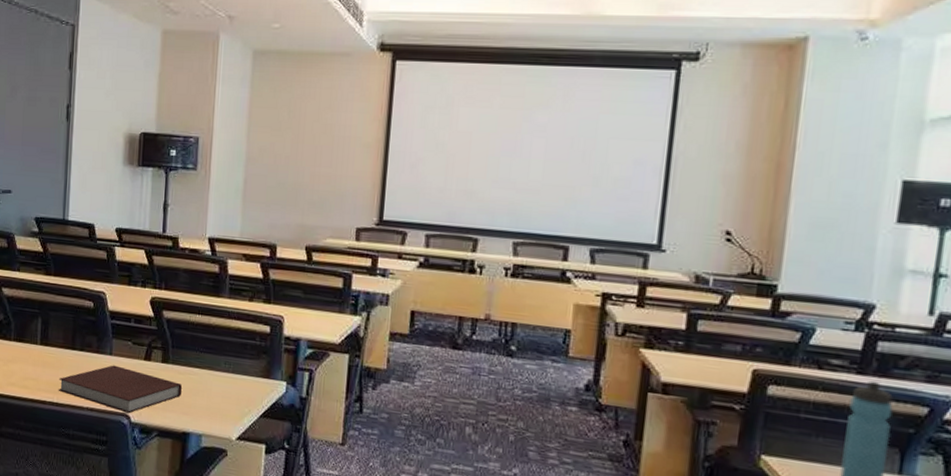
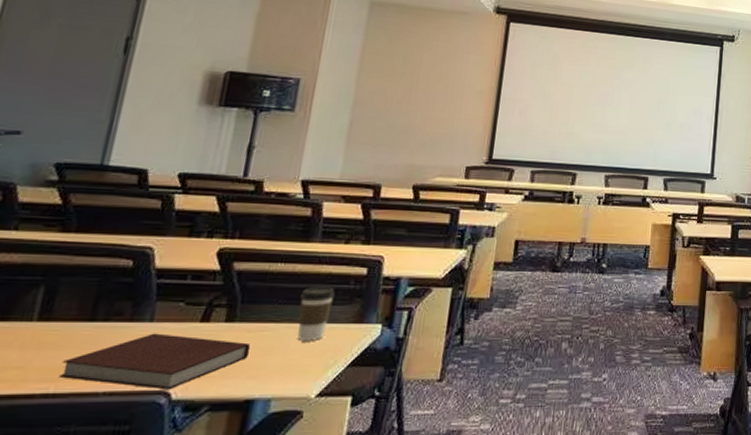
coffee cup: none [216,339,245,389] -> present [297,286,336,341]

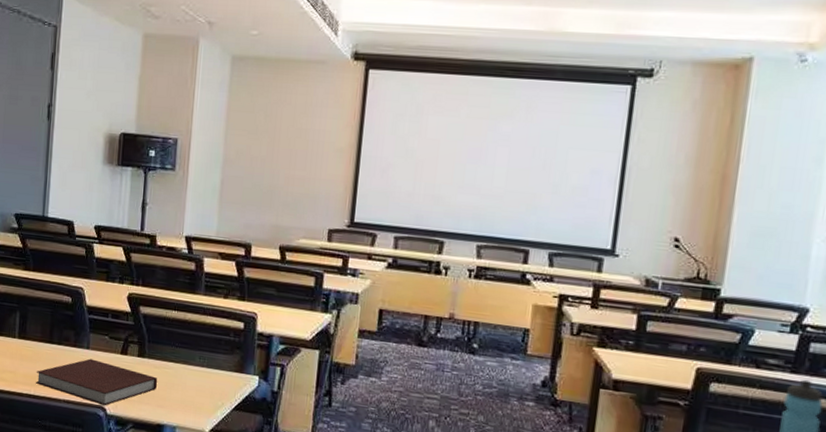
coffee cup: present [297,286,336,341] -> none [191,335,219,383]

